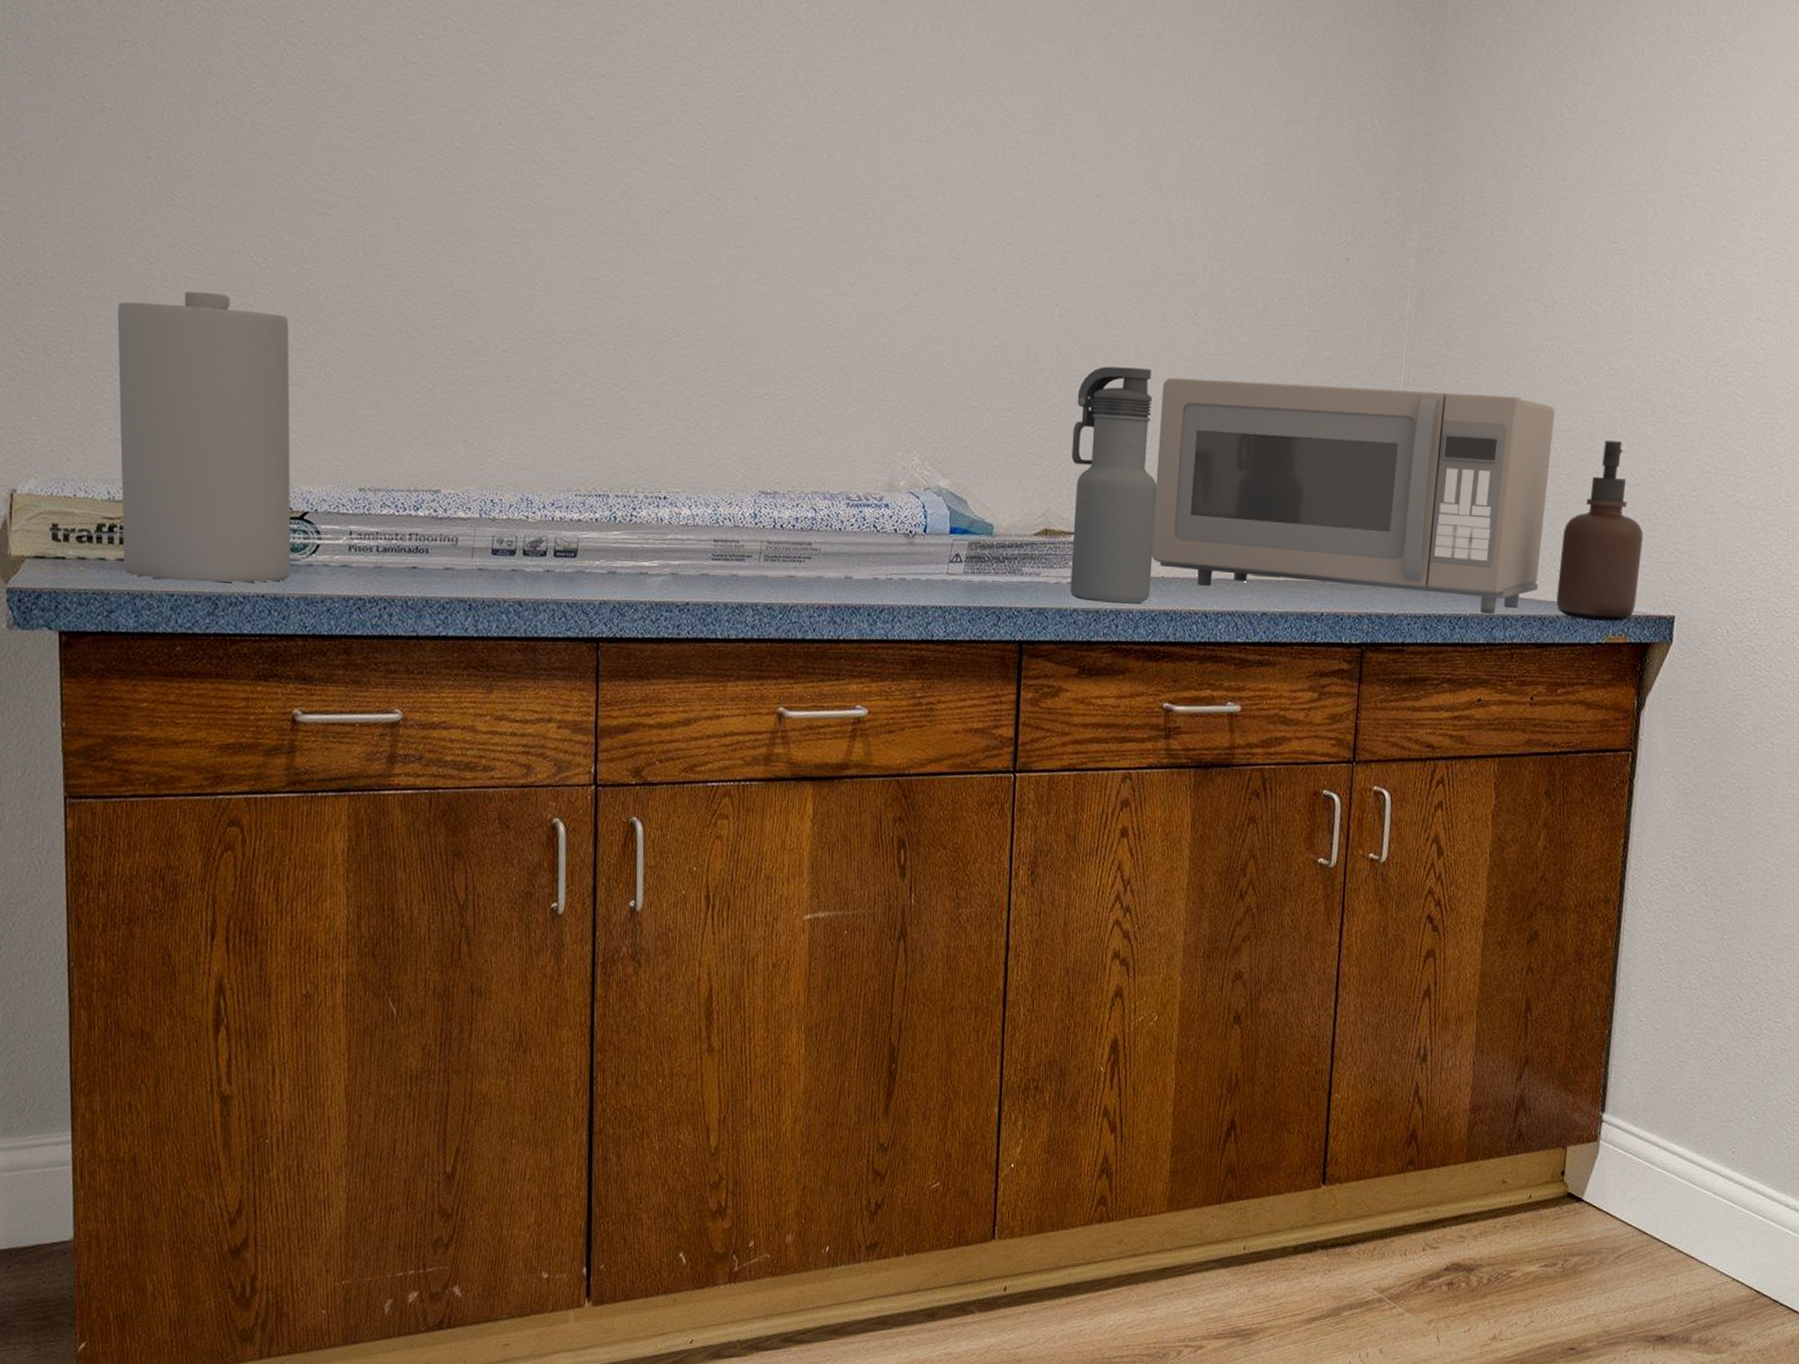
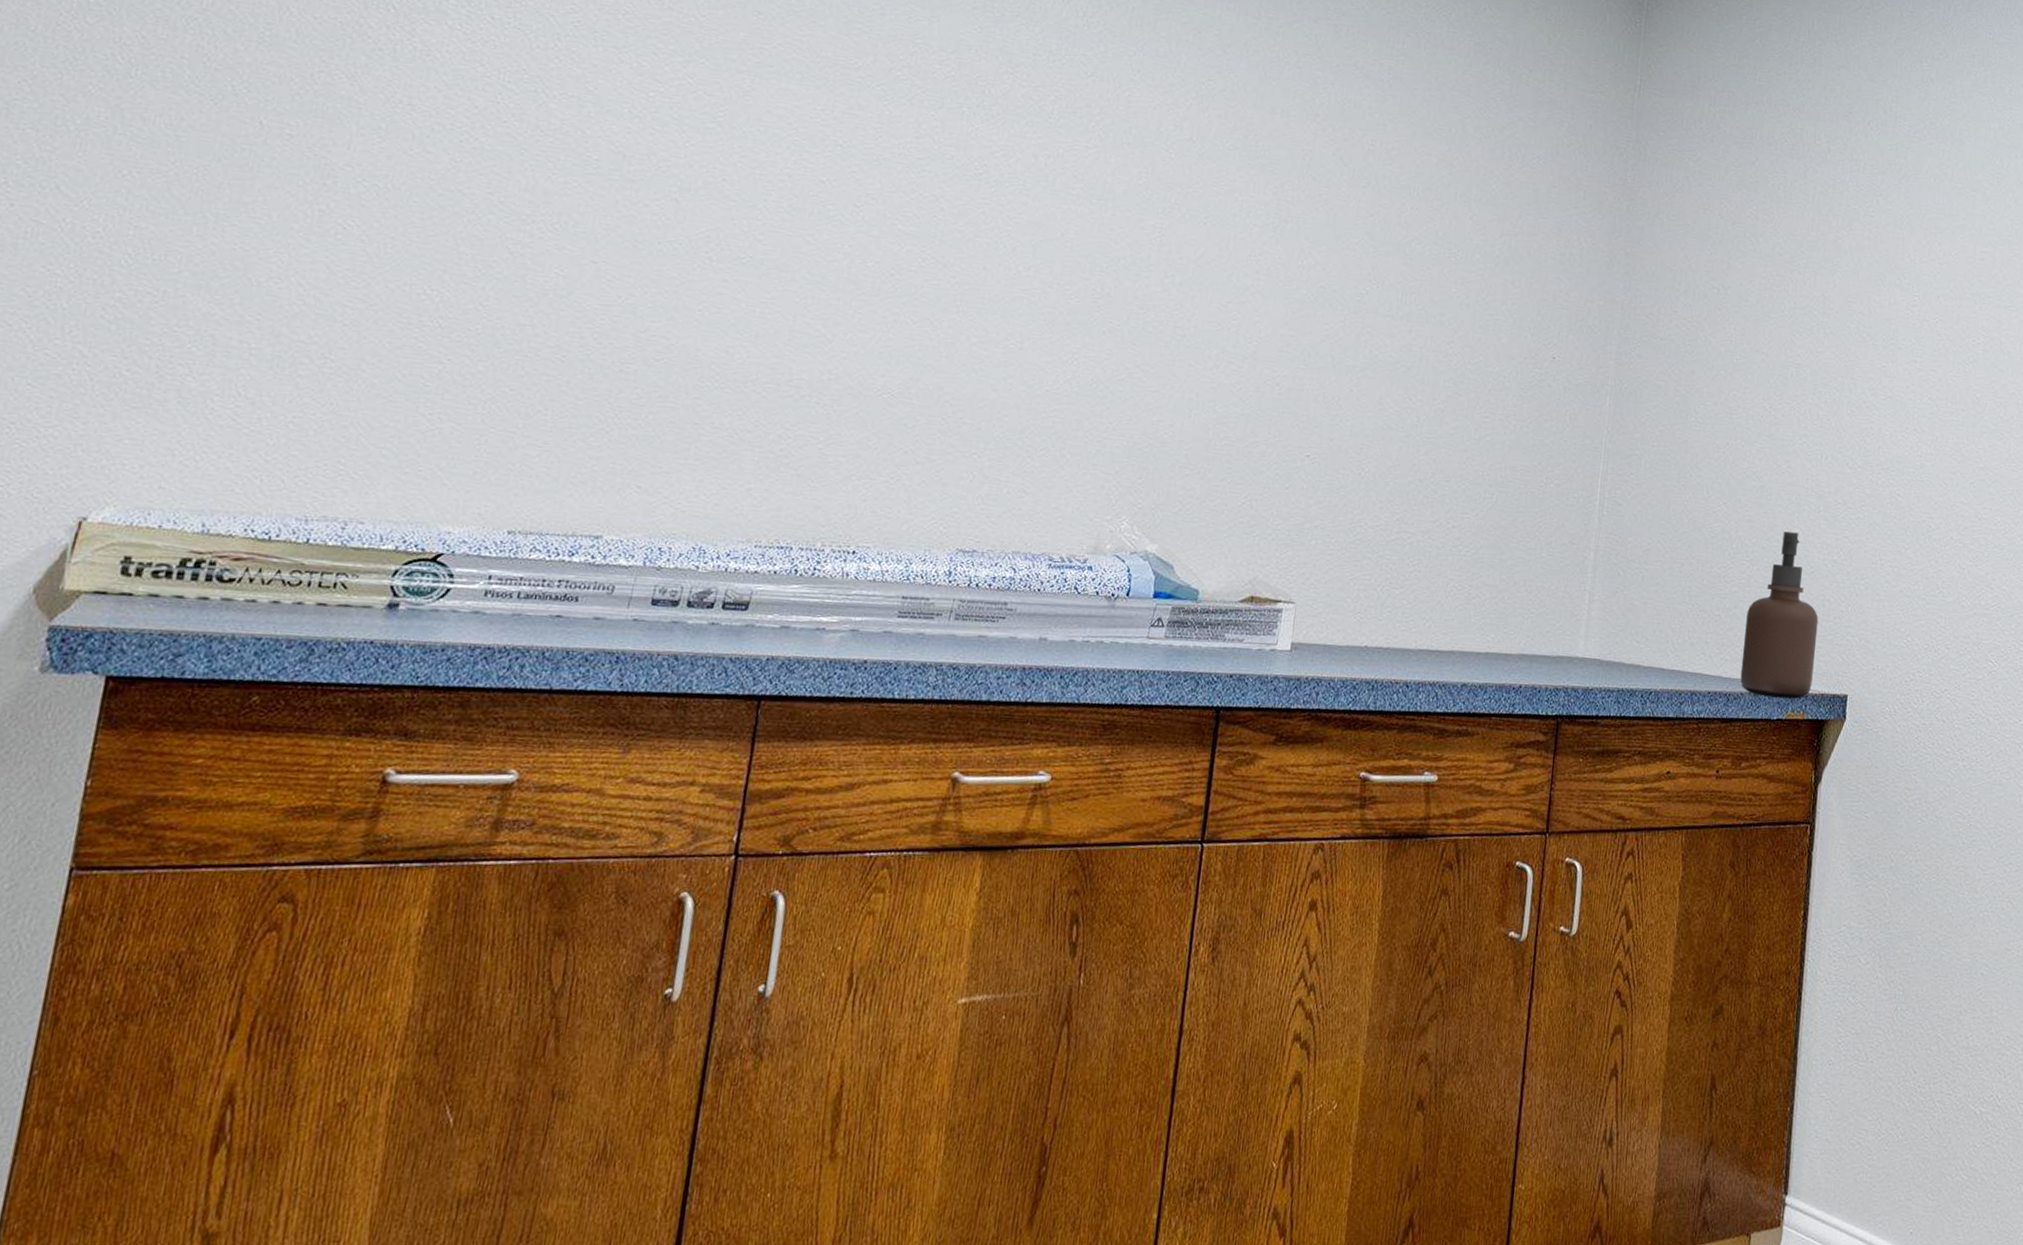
paper towel holder: present [117,291,291,583] -> none [205,320,456,628]
water bottle: present [1070,366,1157,604] -> none [1272,443,1366,673]
microwave: present [1151,377,1555,615] -> none [1356,456,1739,690]

